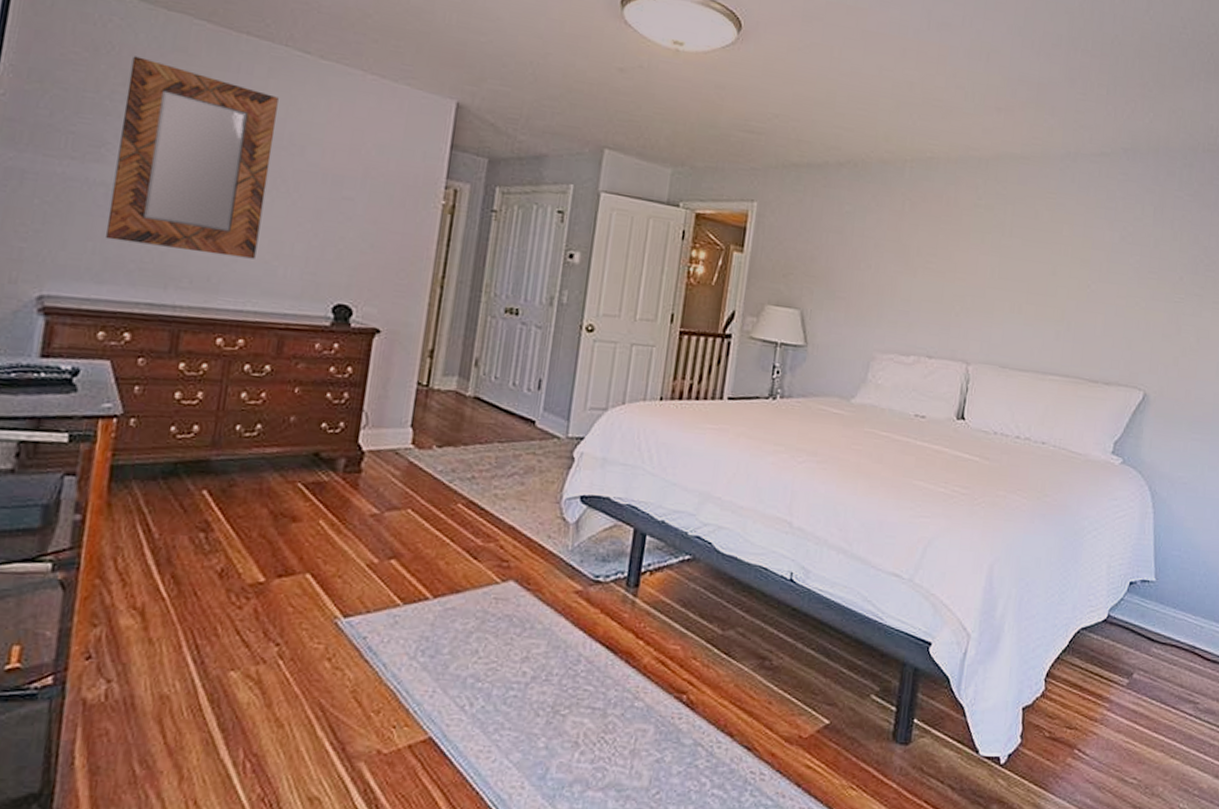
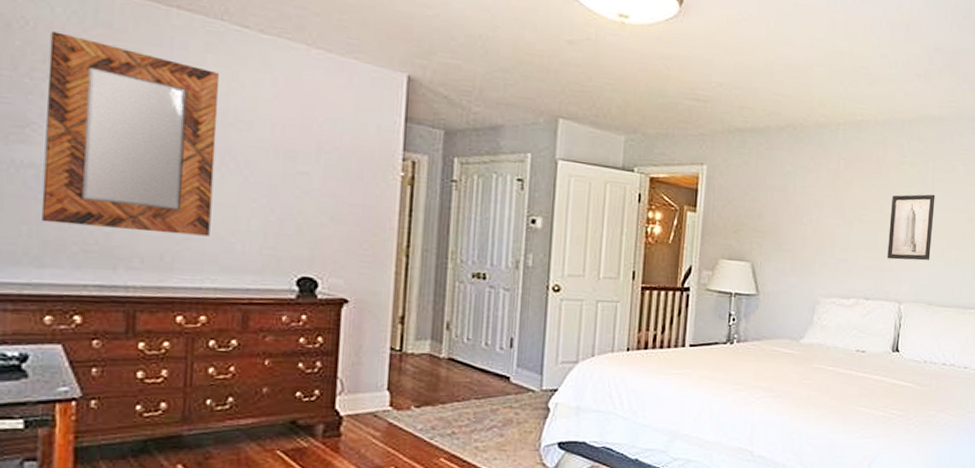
wall art: none [955,241,1014,317] -> present [887,194,935,261]

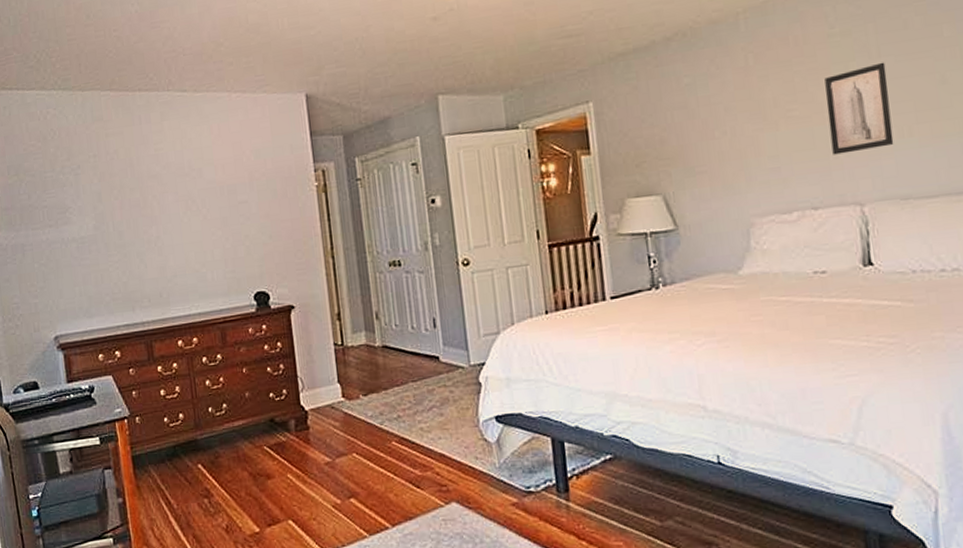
home mirror: present [41,31,219,237] -> none [69,134,189,282]

